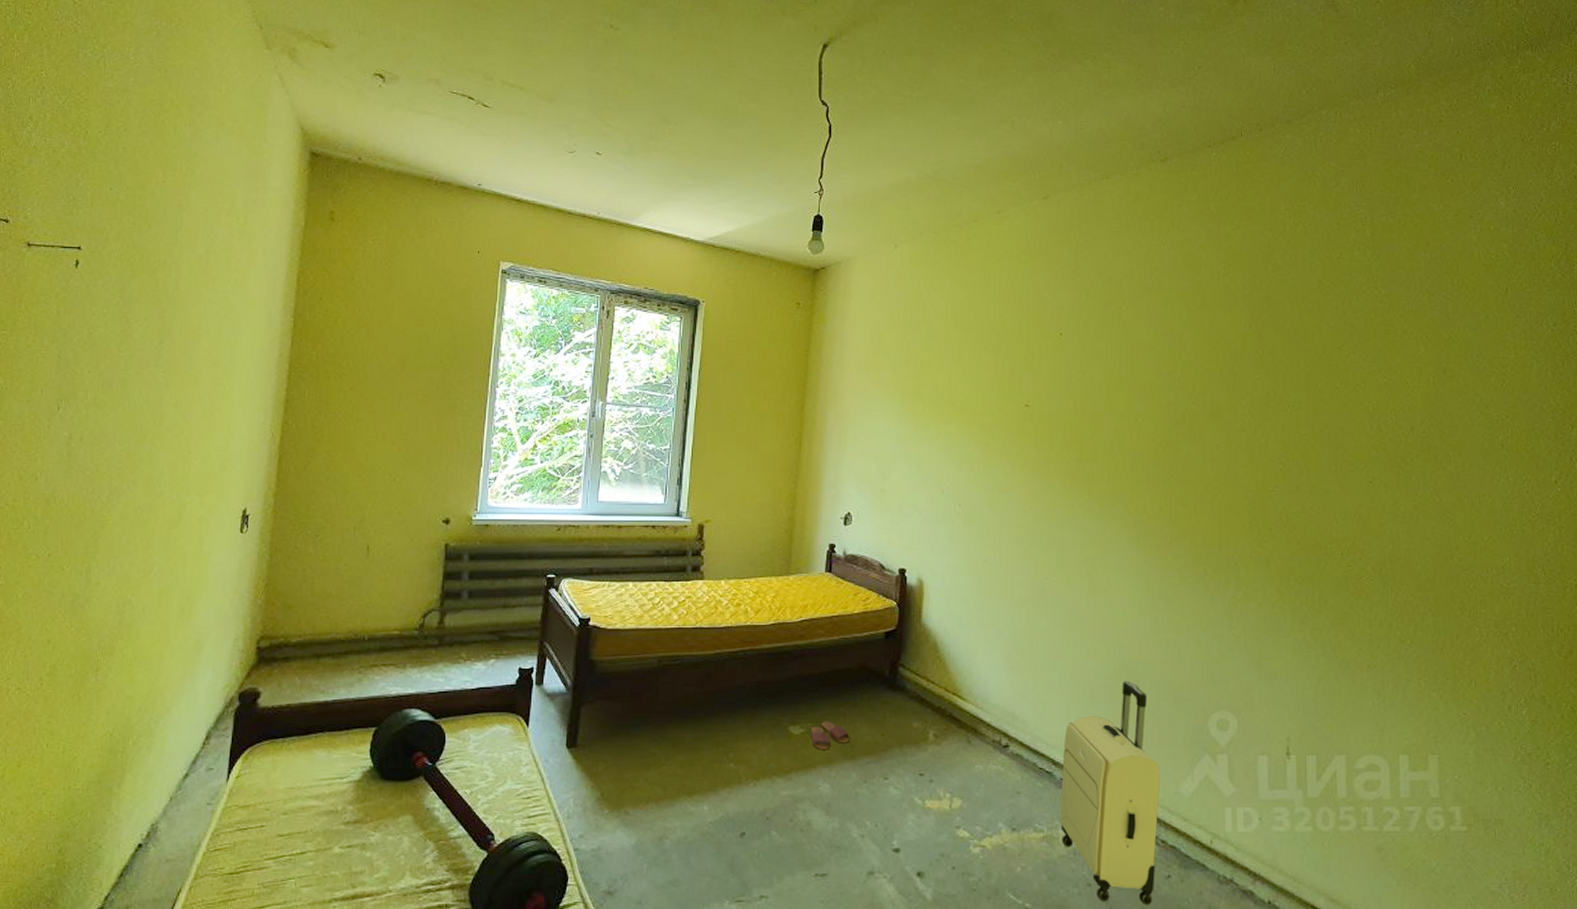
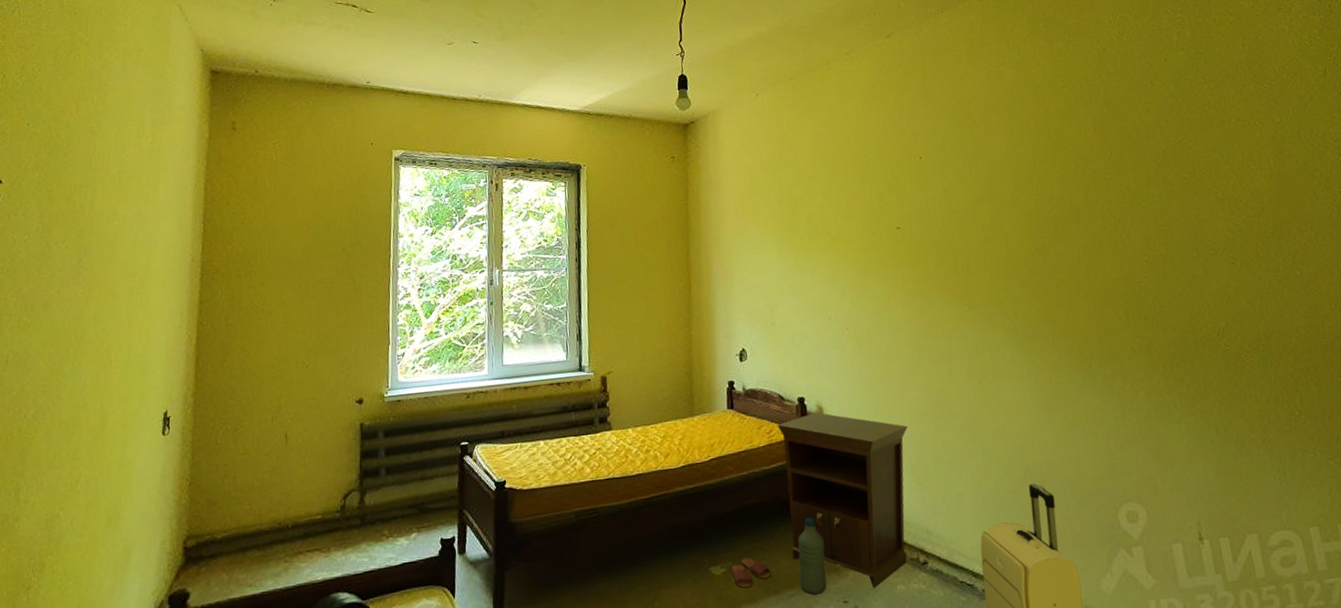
nightstand: none [873,585,1008,764] -> present [777,412,908,588]
water bottle: none [877,688,907,765] -> present [797,516,827,595]

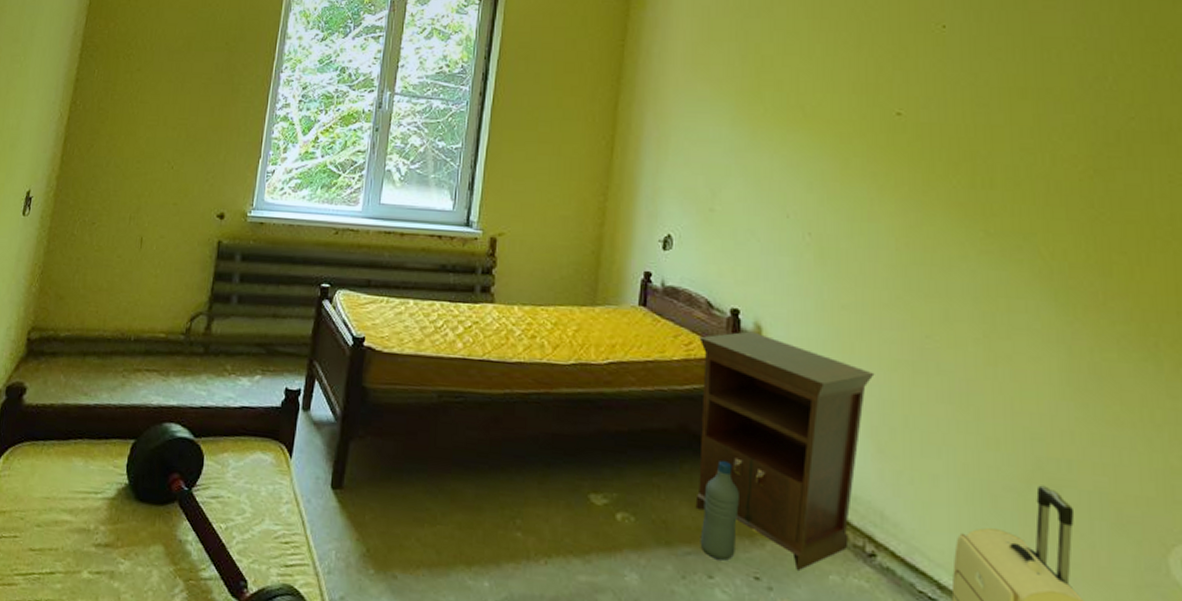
slippers: present [731,557,771,588] -> none [616,492,665,530]

